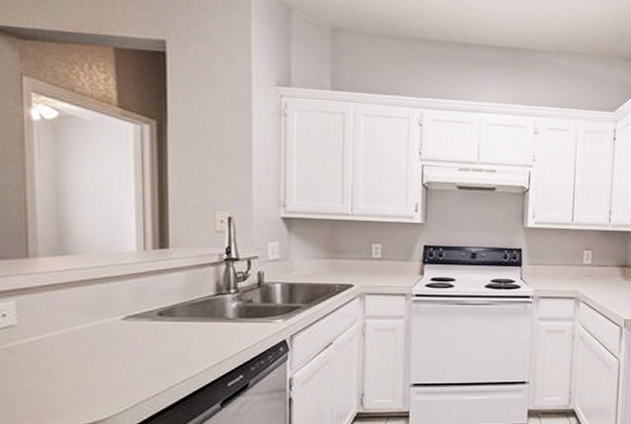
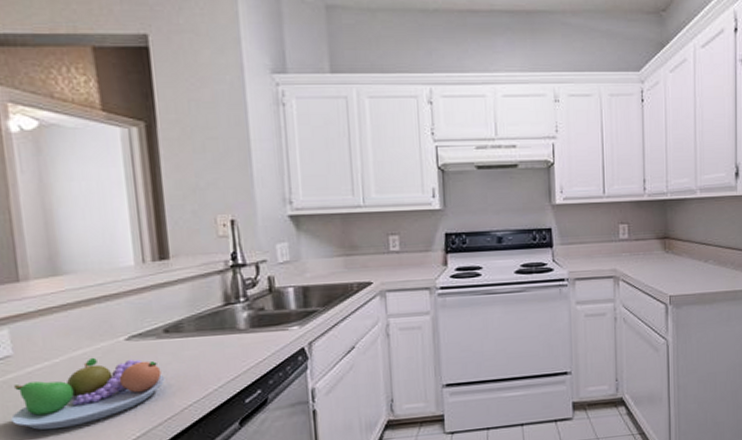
fruit bowl: none [11,333,156,397] -> present [11,357,166,431]

